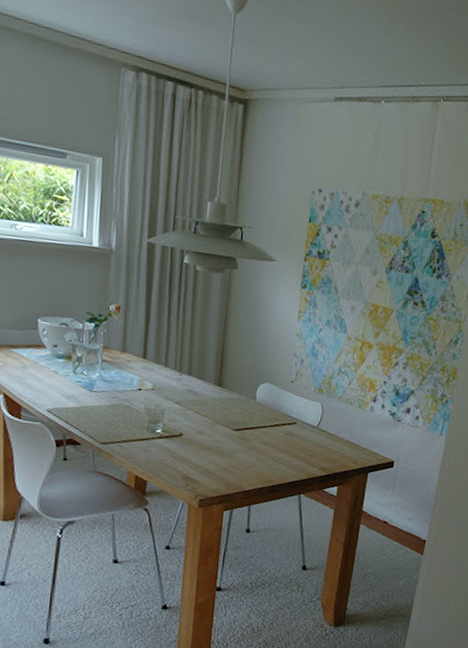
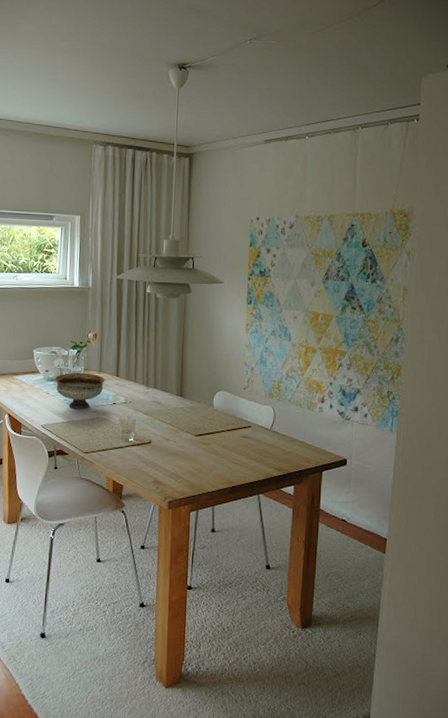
bowl: none [66,350,130,394] -> present [55,372,106,410]

